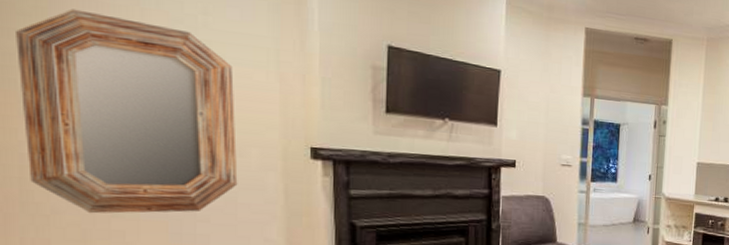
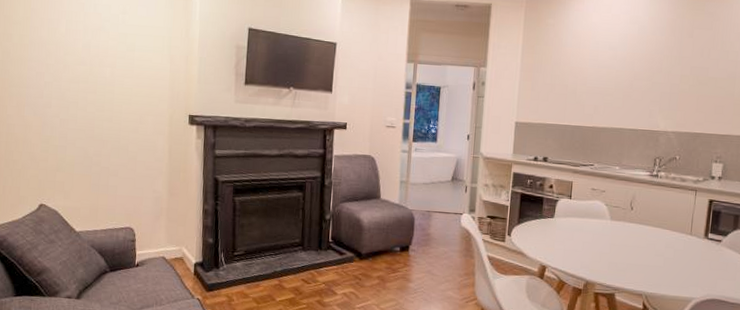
home mirror: present [16,8,238,214] -> none [11,17,140,169]

